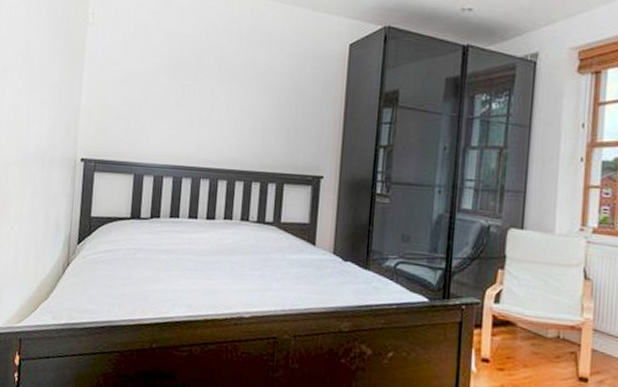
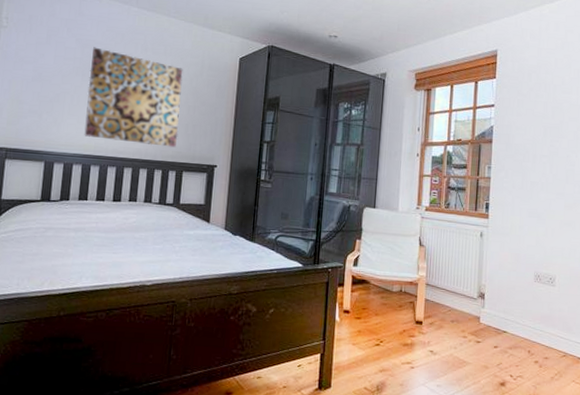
wall art: none [175,41,283,156] -> present [84,47,183,148]

